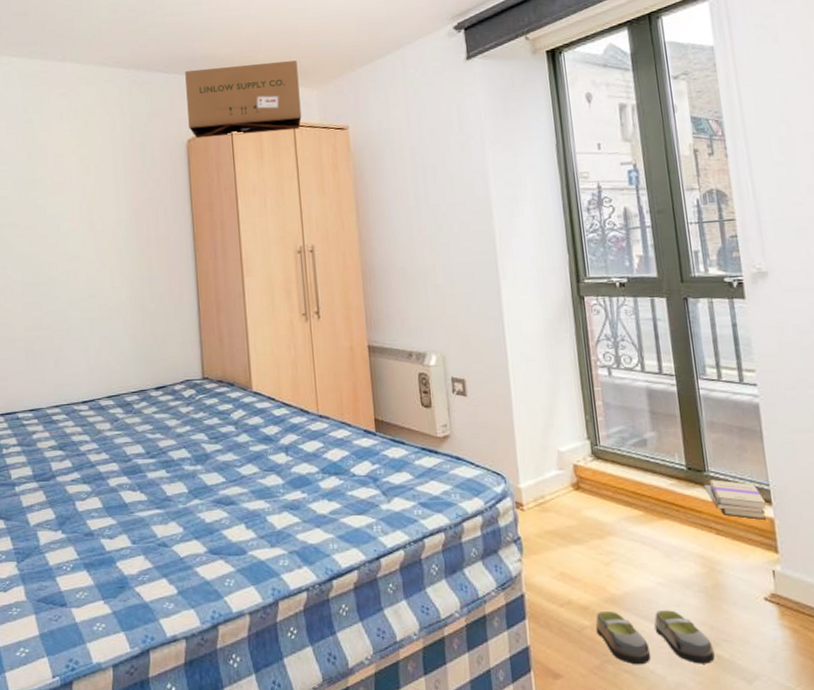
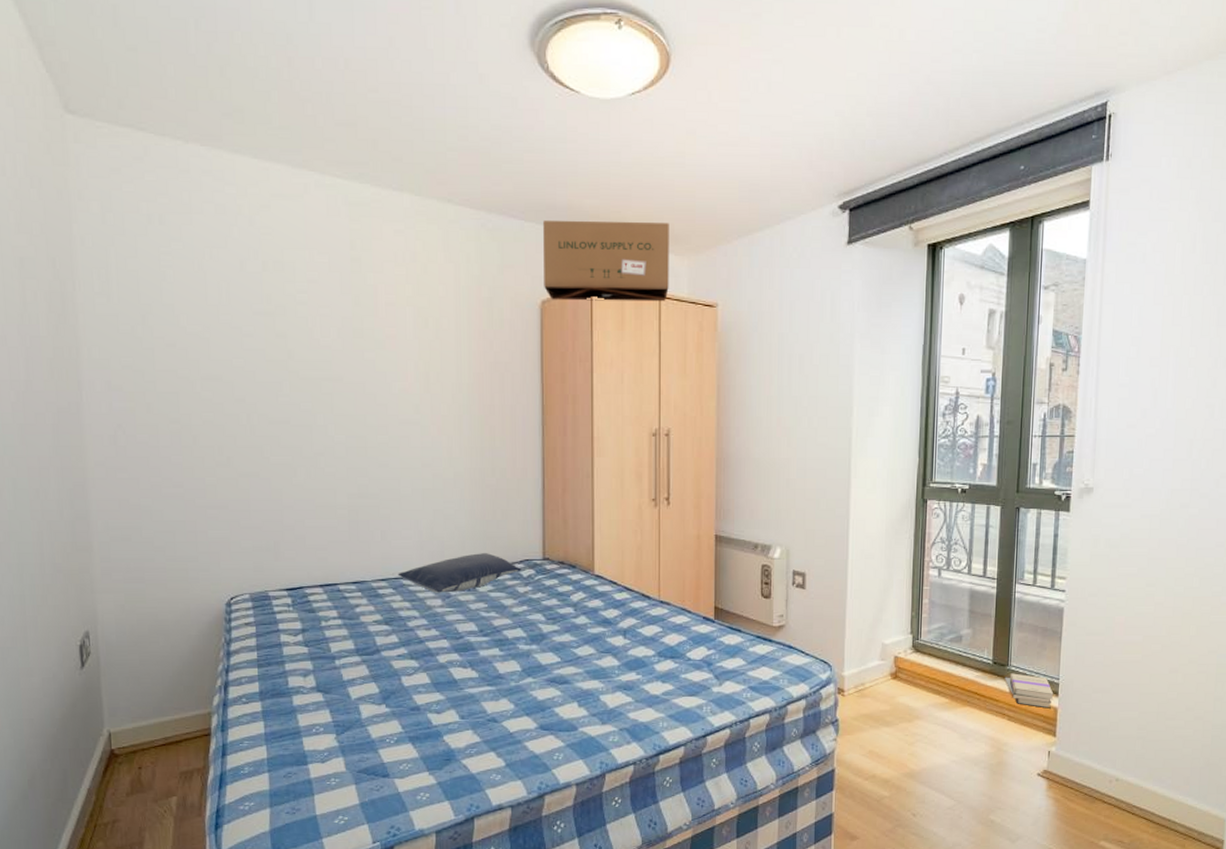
pillow: none [69,376,183,417] -> present [397,553,522,593]
slippers: present [595,610,715,665] -> none [893,783,989,829]

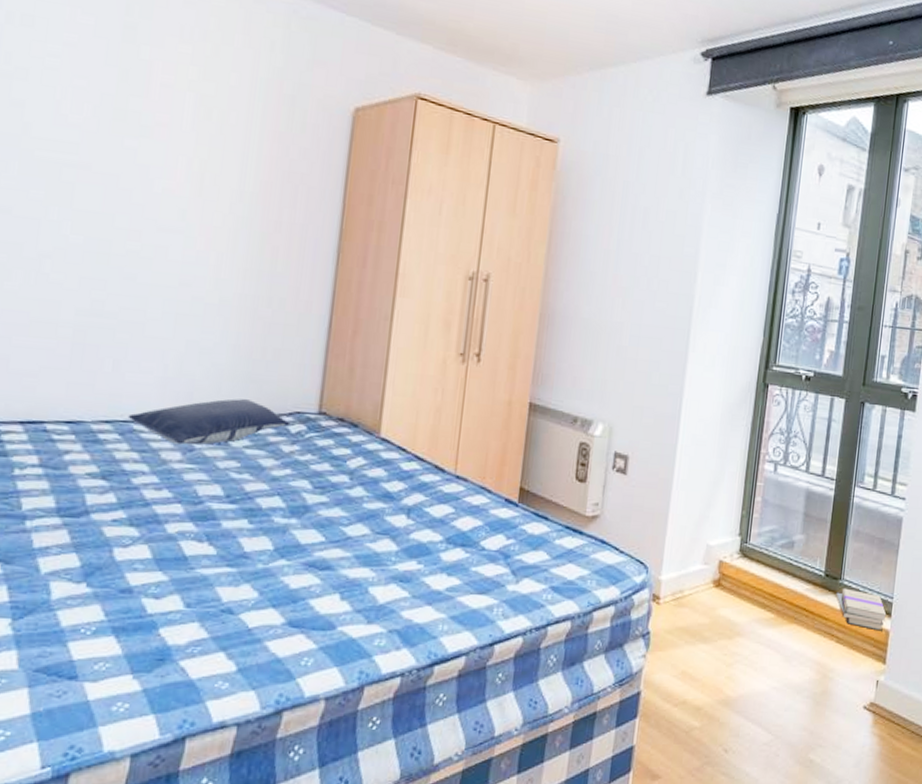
box: present [543,219,669,302] -> none [360,16,514,129]

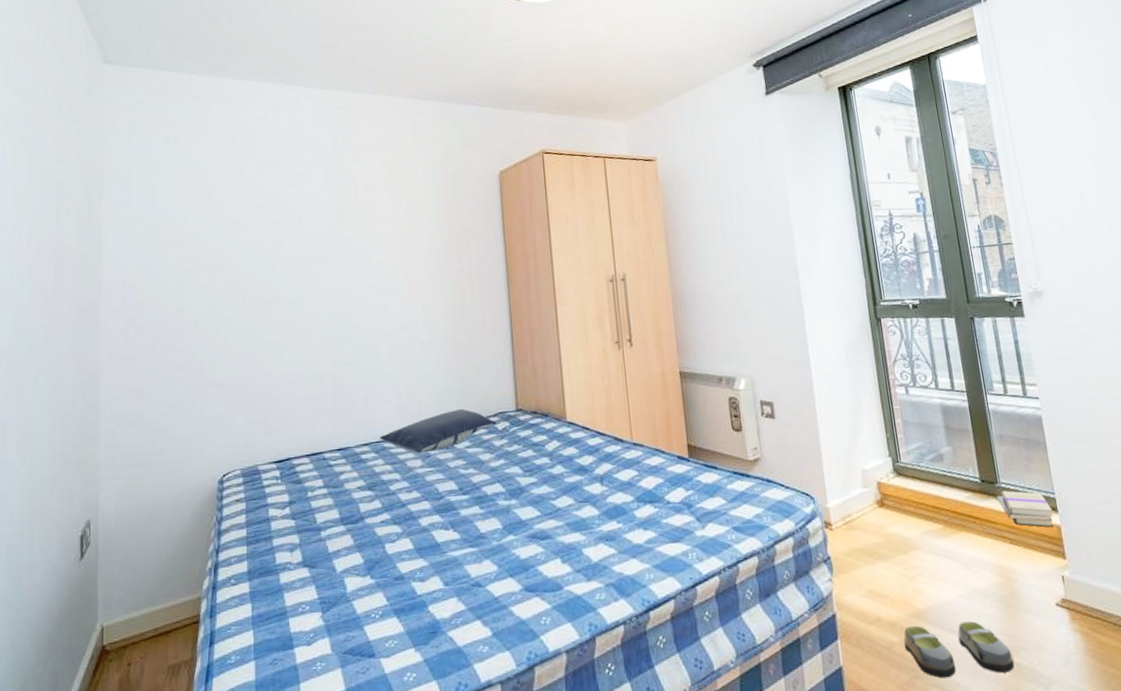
slippers: none [703,712,809,768] -> present [903,621,1015,678]

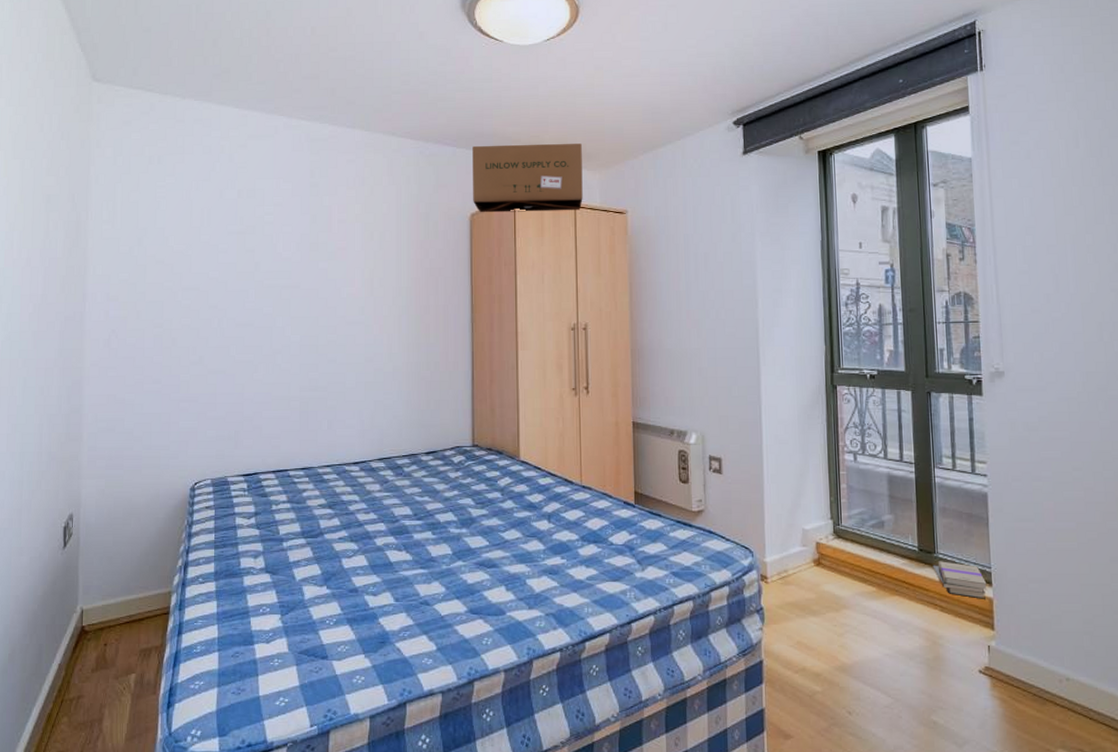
pillow: present [379,409,497,454] -> none [341,441,453,478]
box: none [497,95,612,170] -> present [472,144,583,213]
slippers: present [903,621,1015,678] -> none [825,678,931,729]

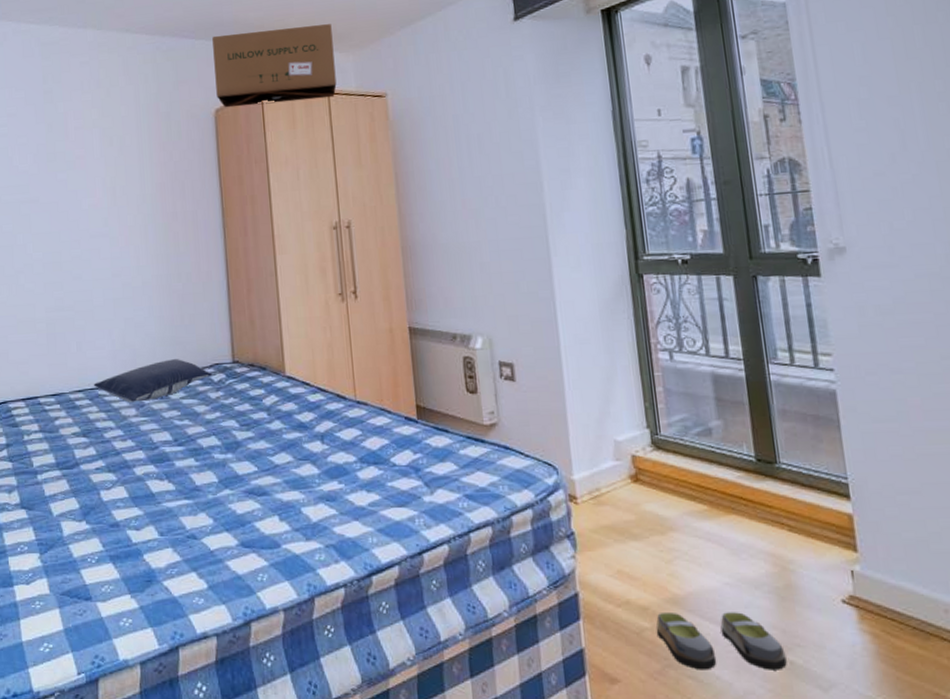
pillow: none [341,441,453,478] -> present [93,359,213,402]
slippers: none [825,678,931,729] -> present [655,611,787,670]
books: present [932,561,987,599] -> none [774,472,845,516]

